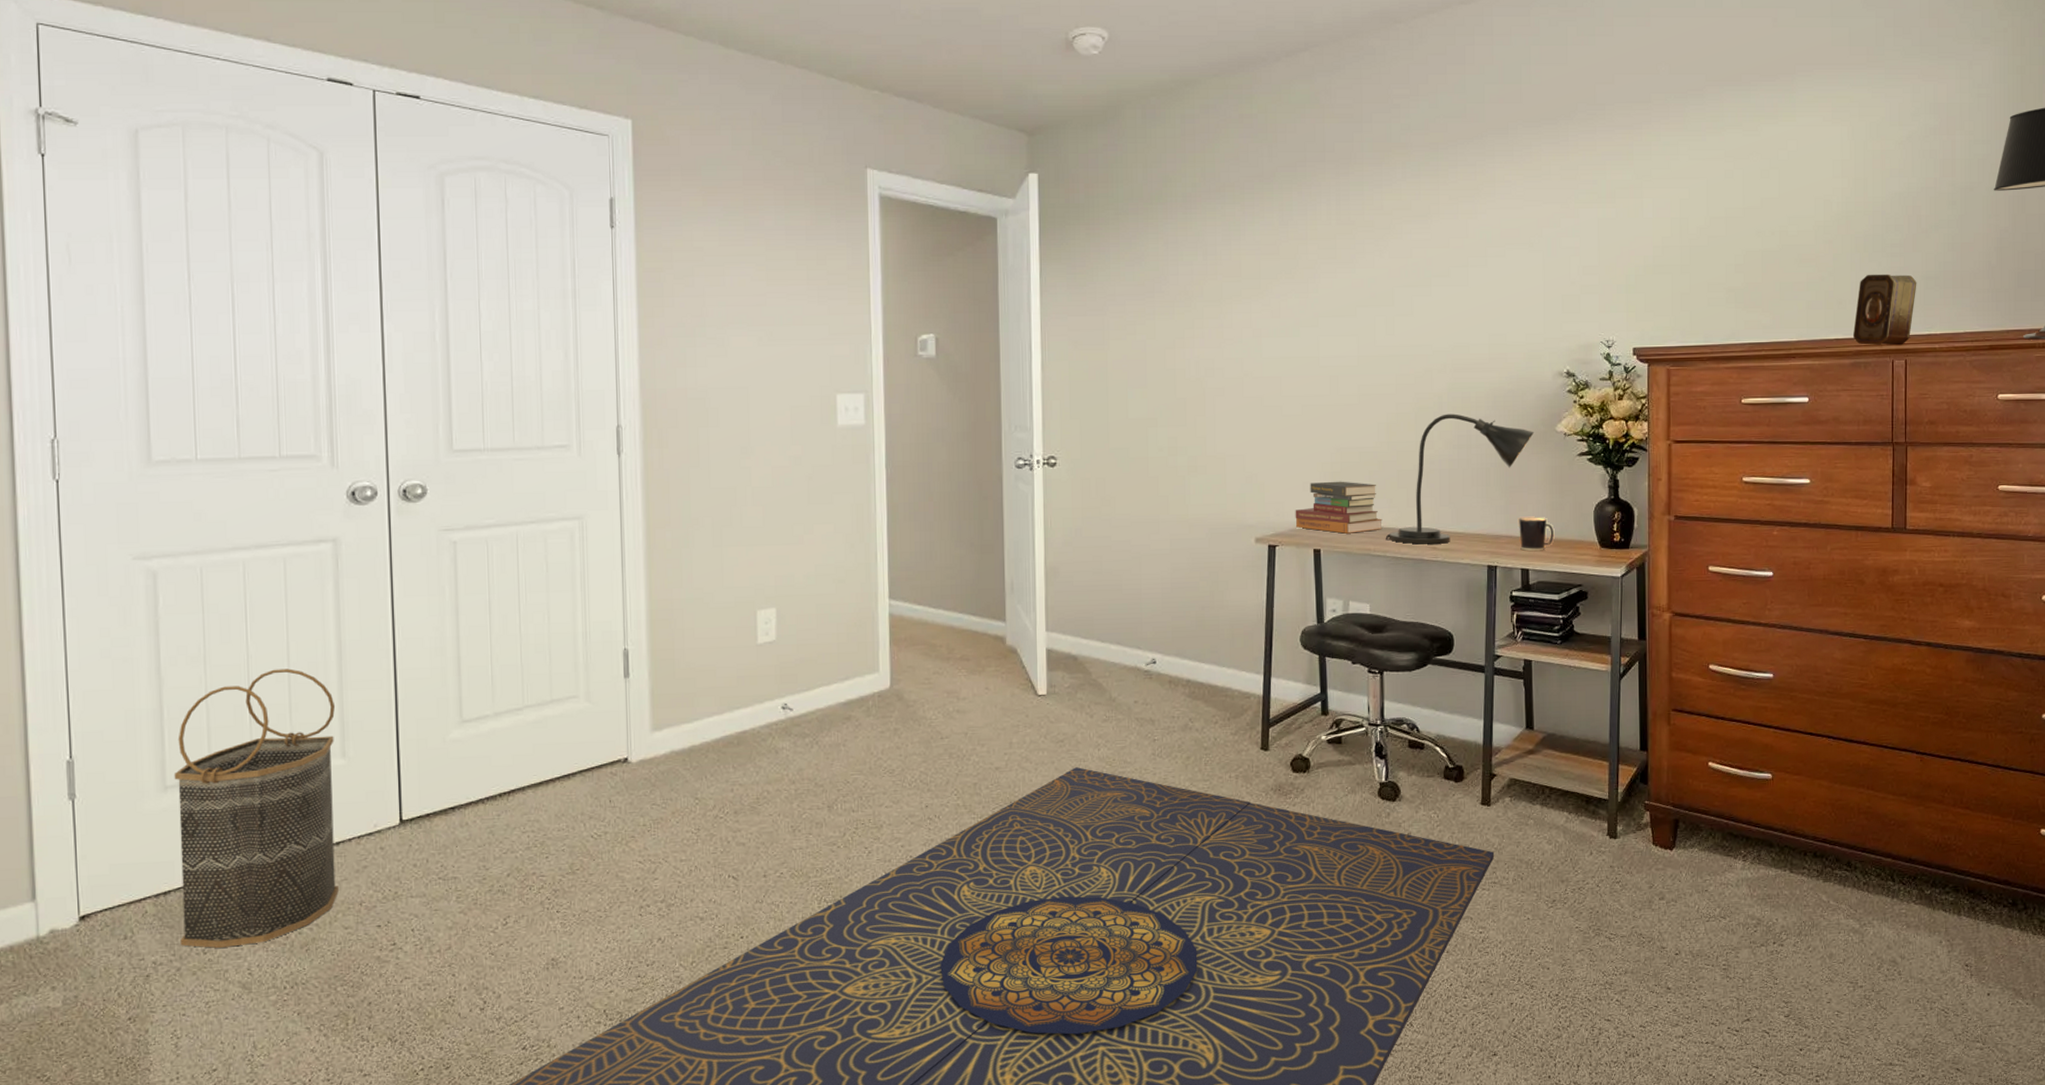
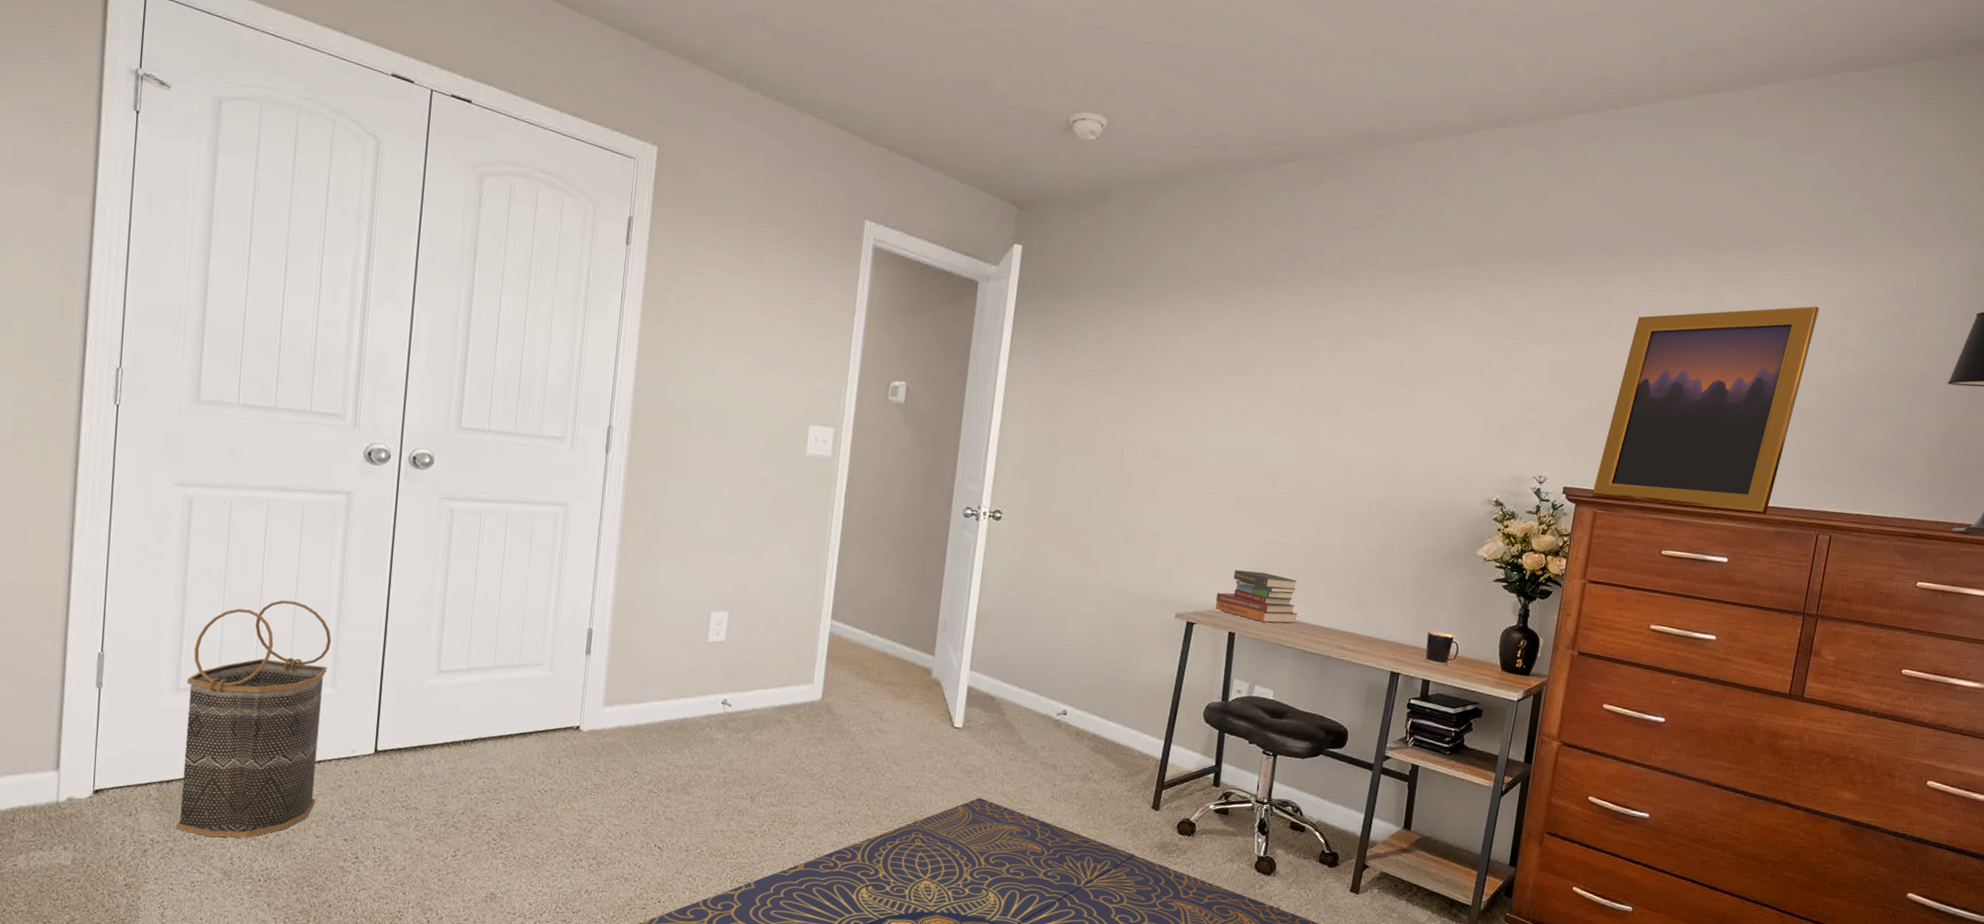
desk lamp: present [1385,413,1534,544] -> none [1298,523,1455,645]
picture frame: none [1662,130,1856,356] -> present [1591,306,1819,515]
decorative box: present [1852,274,1917,346] -> none [1781,448,1855,521]

